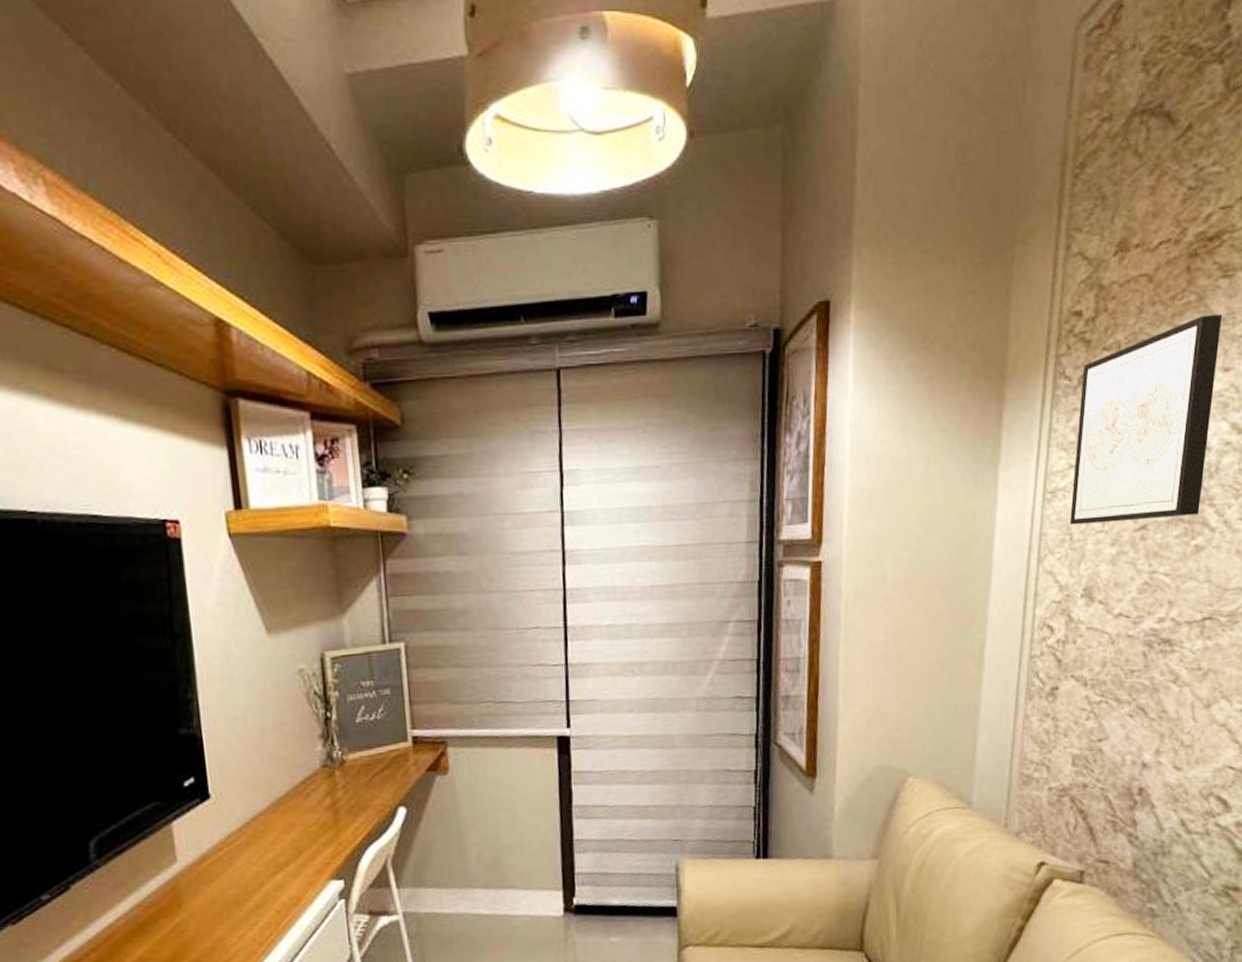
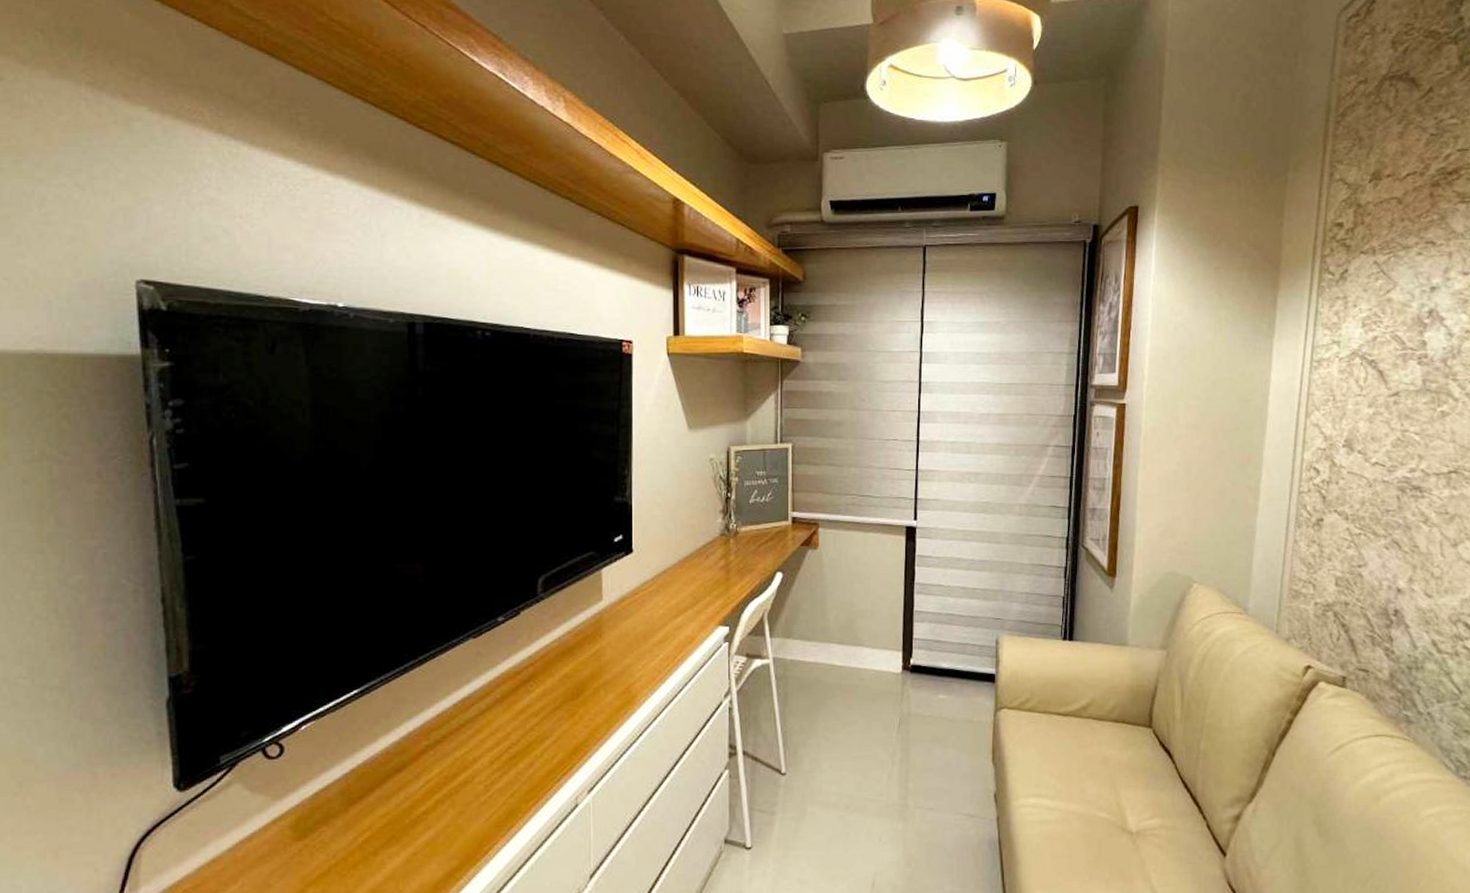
wall art: present [1069,313,1223,525] -> none [1332,230,1461,389]

